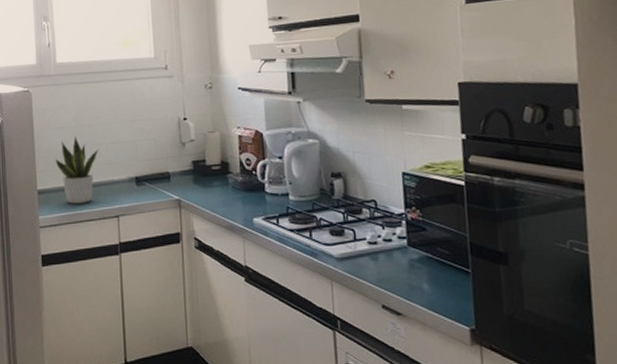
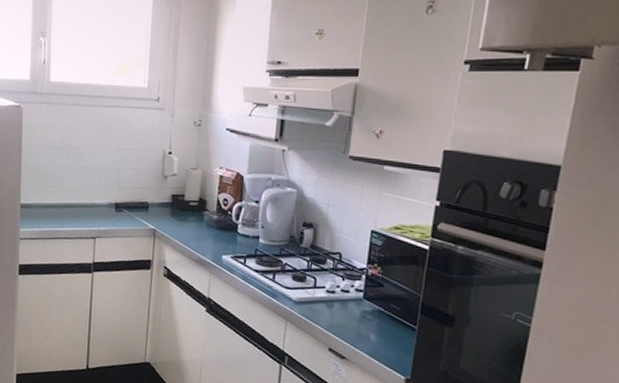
potted plant: present [55,135,99,204] -> none [40,156,84,222]

